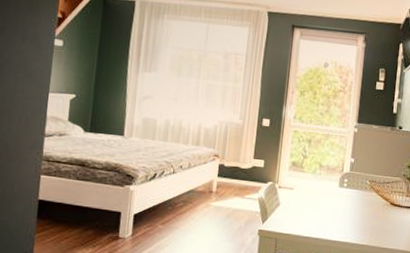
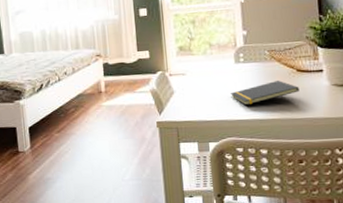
notepad: none [330,209,390,228] -> present [231,81,300,106]

